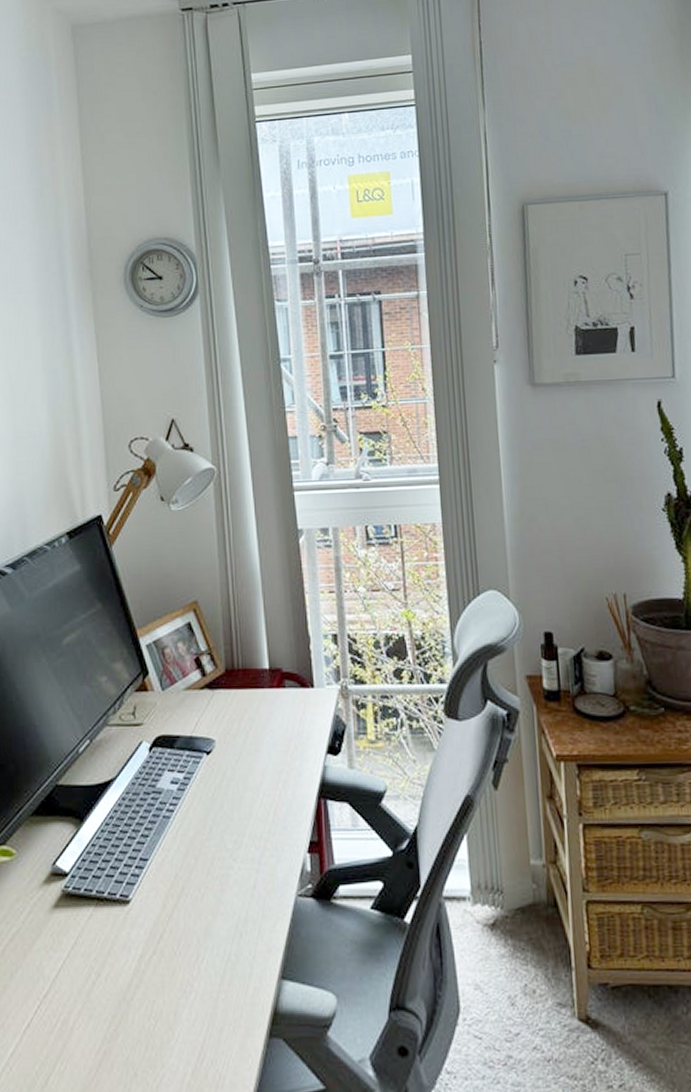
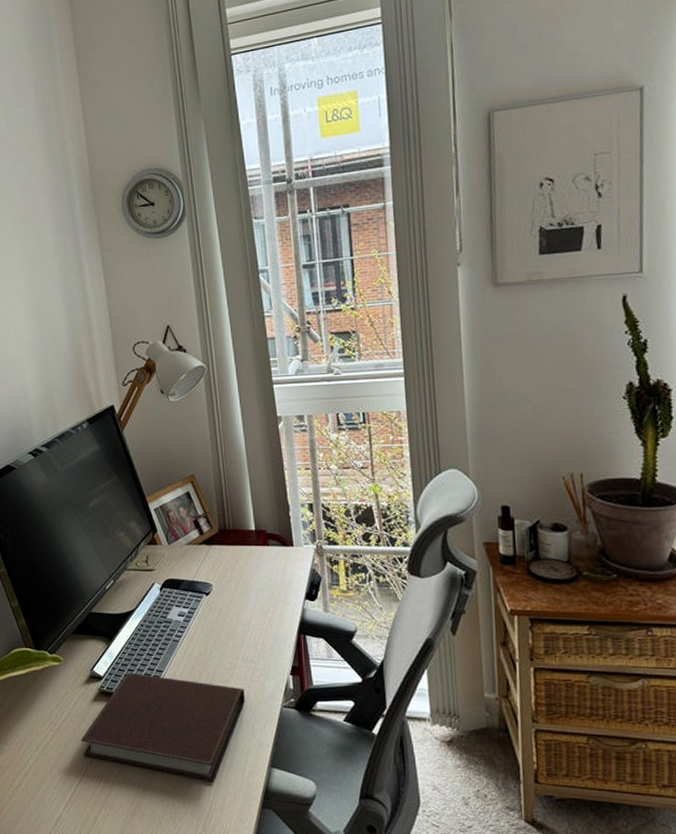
notebook: none [33,864,251,1008] -> present [80,672,245,782]

